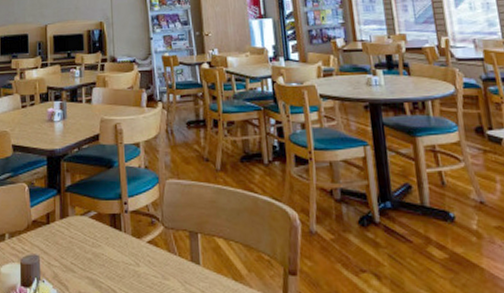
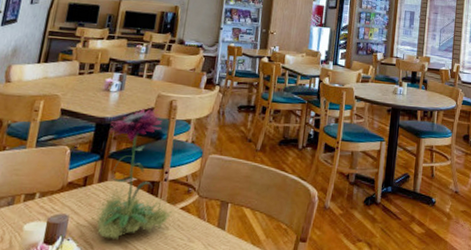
flower: none [60,134,142,279] -> present [91,108,174,240]

